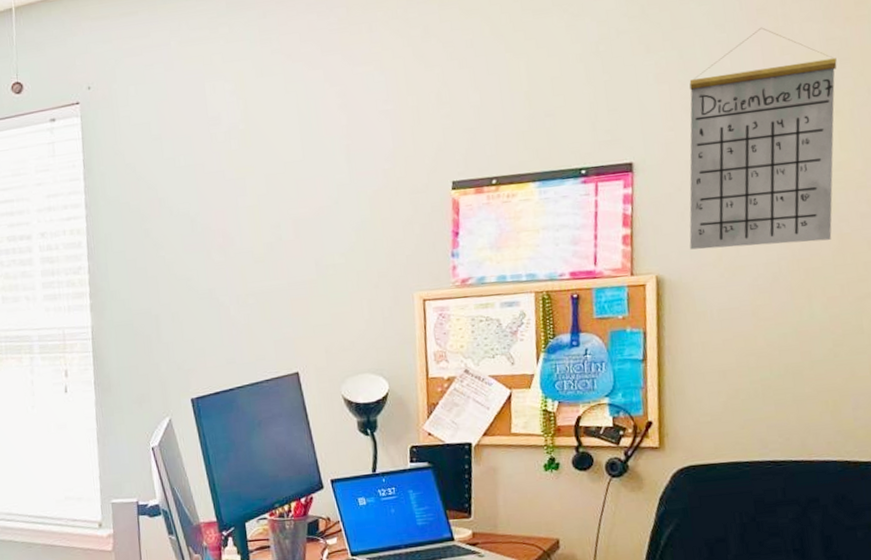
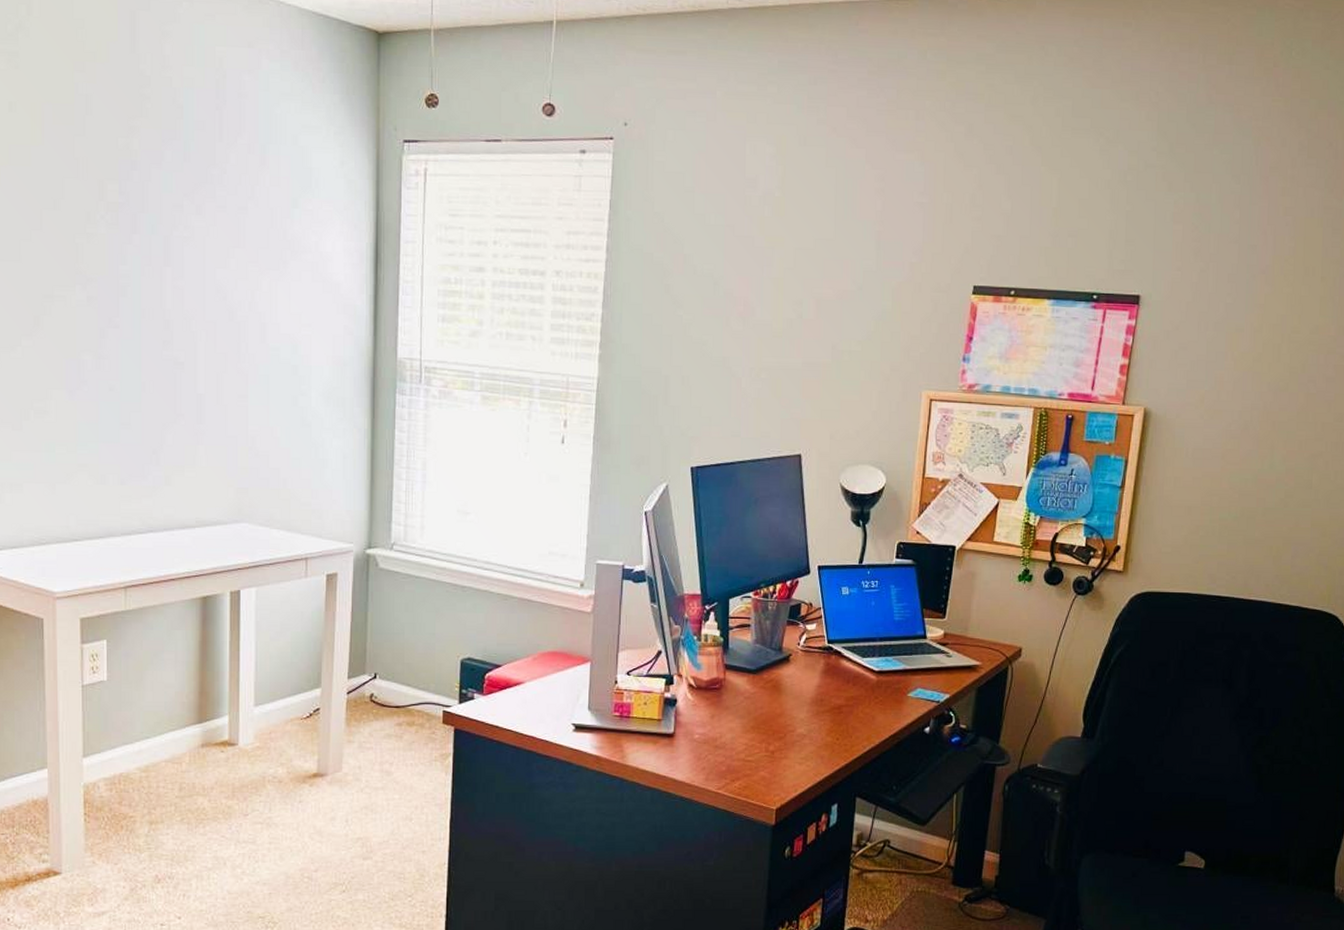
calendar: present [689,27,837,250] -> none [1178,185,1330,397]

